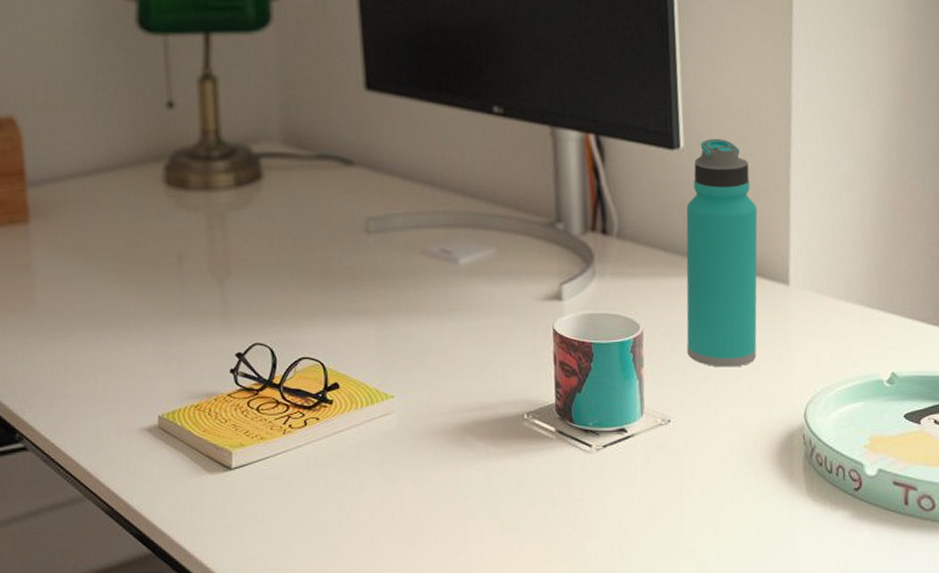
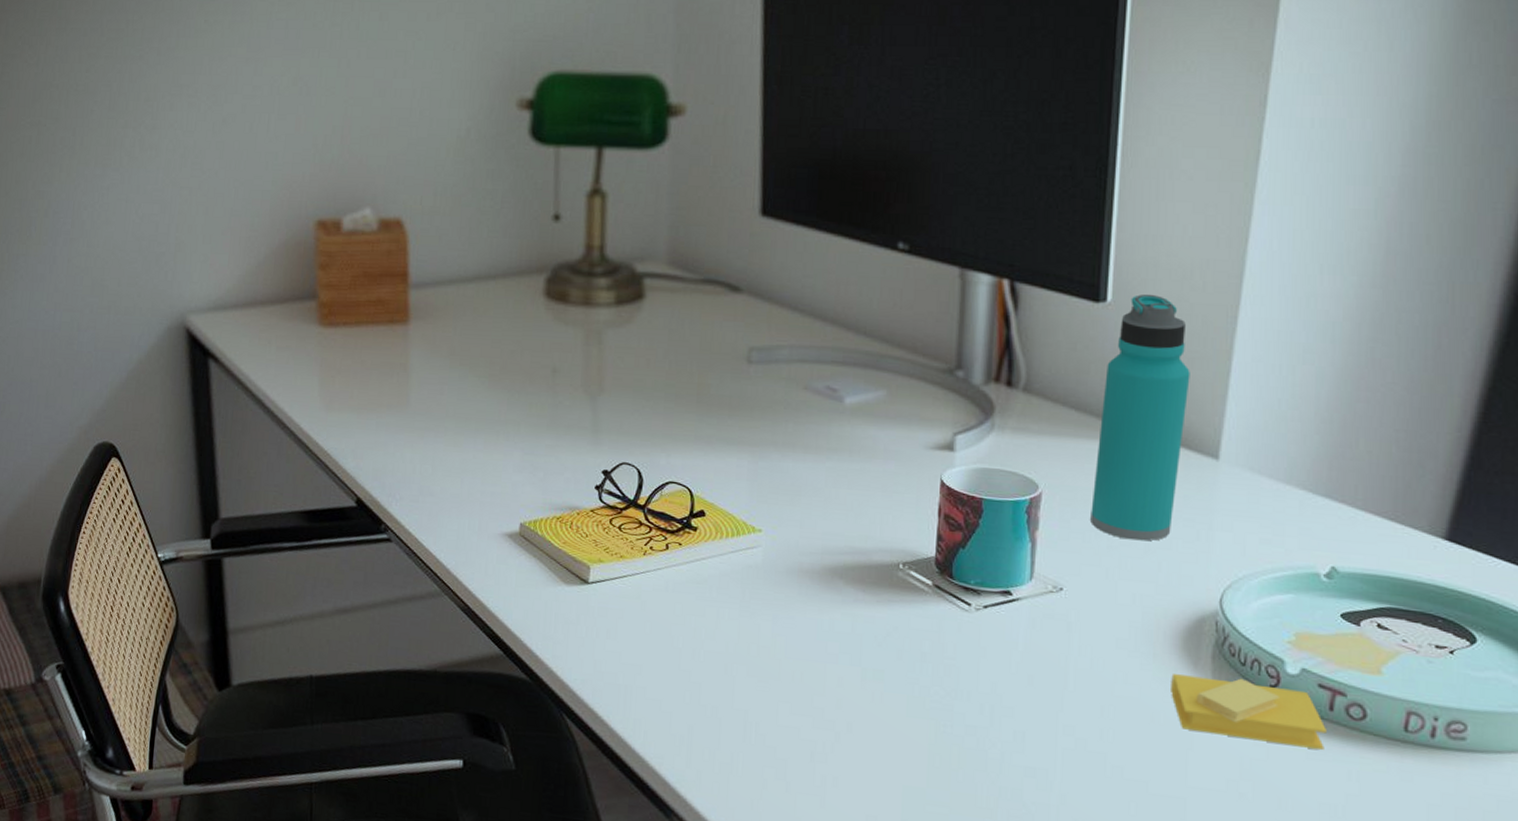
sticky notes: none [771,485,905,543] -> present [1171,674,1327,750]

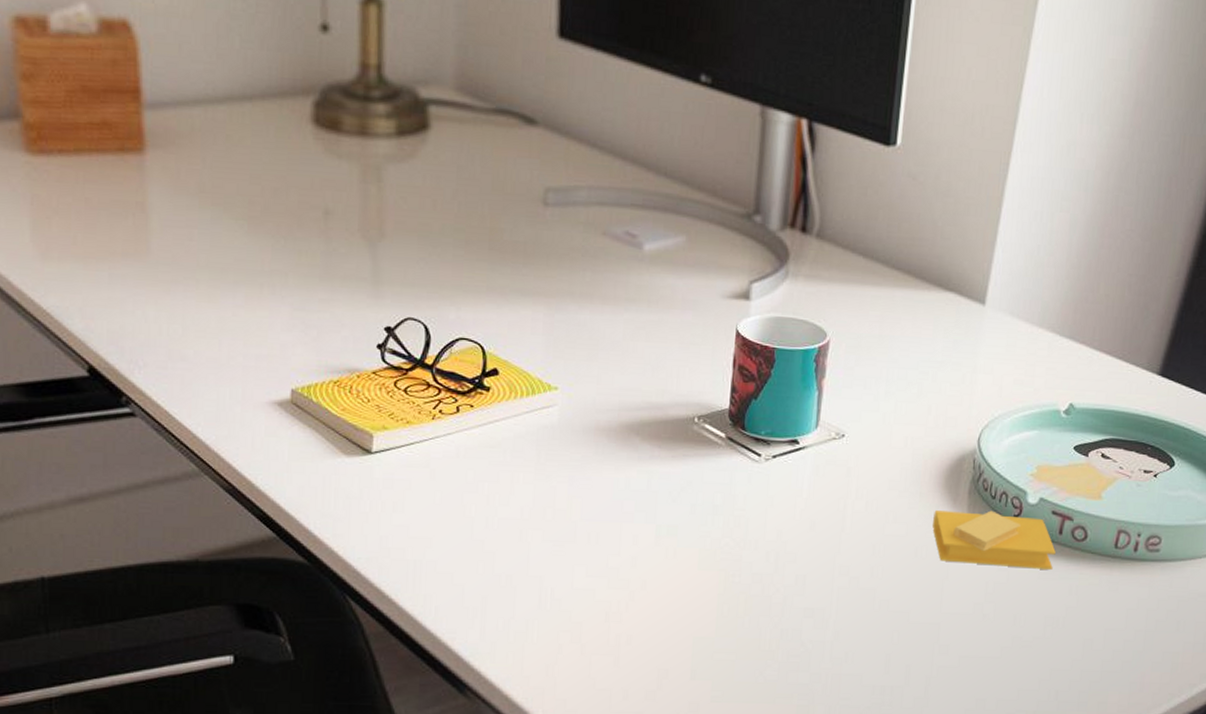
water bottle: present [1090,293,1190,541] -> none [872,138,966,386]

